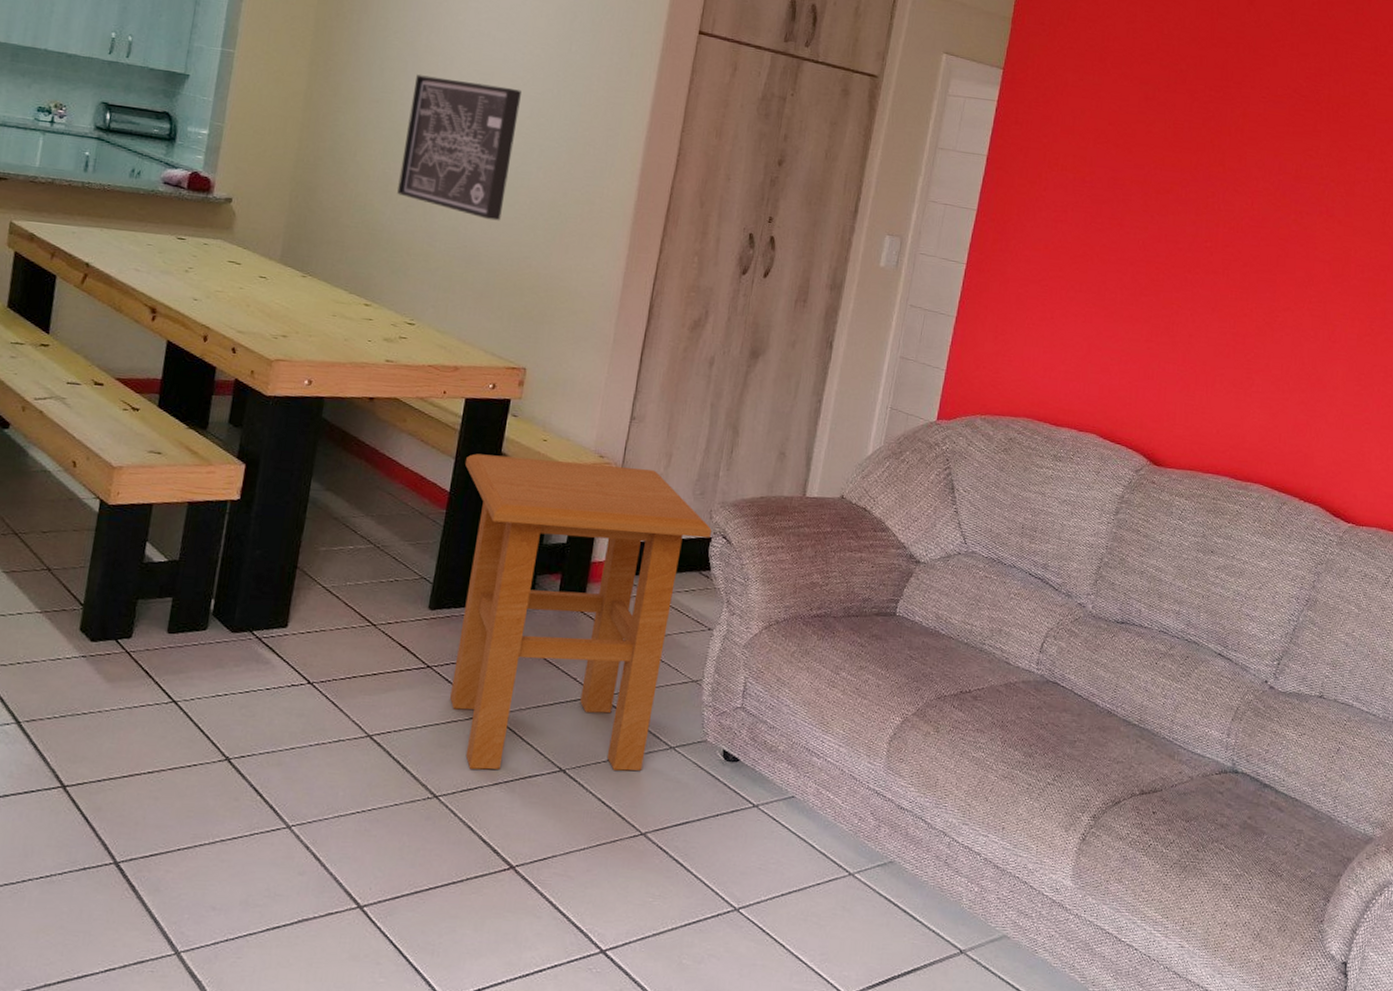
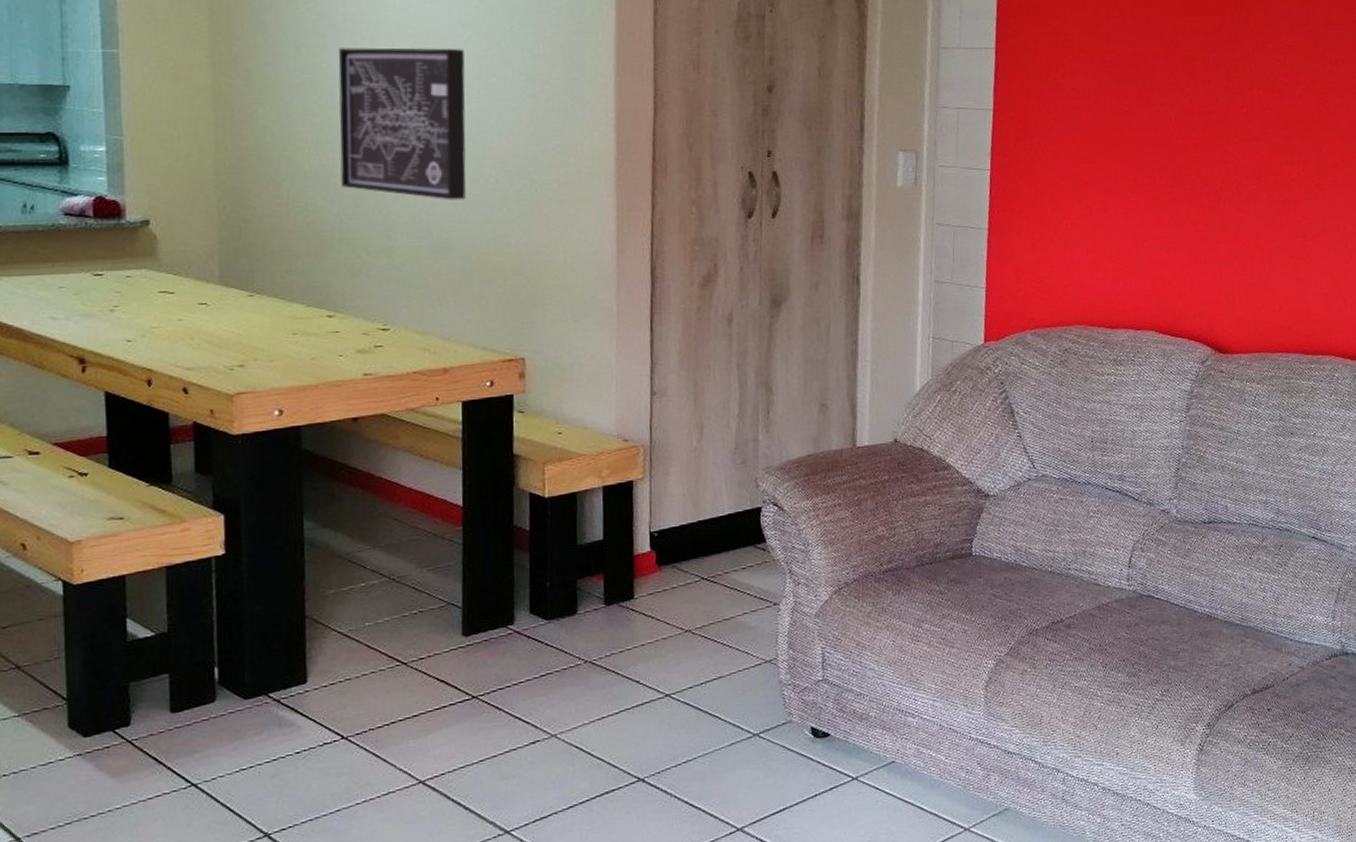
side table: present [450,453,712,771] -> none [475,446,761,796]

